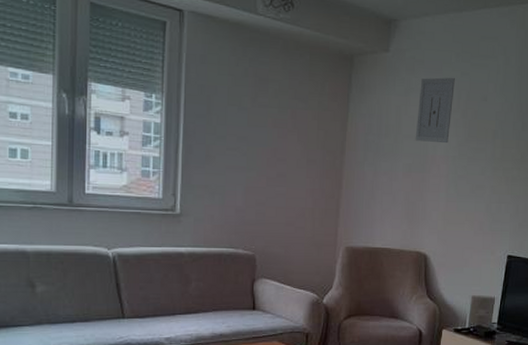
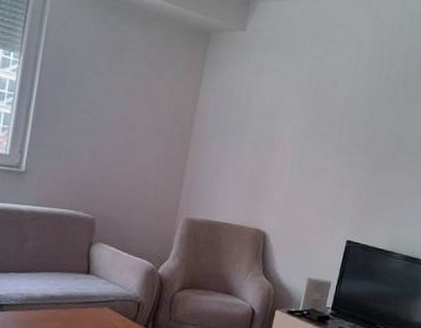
wall art: present [415,77,455,144] -> none [264,59,308,125]

